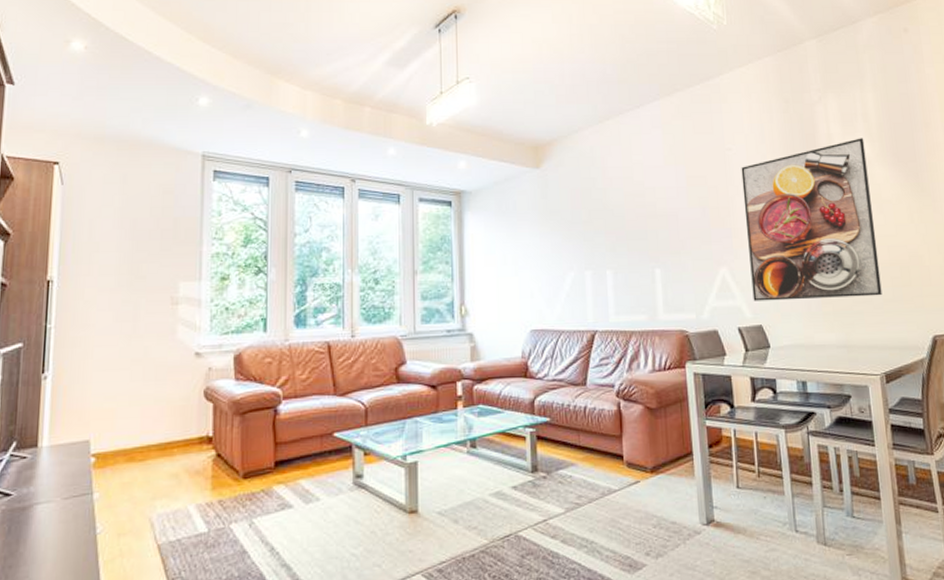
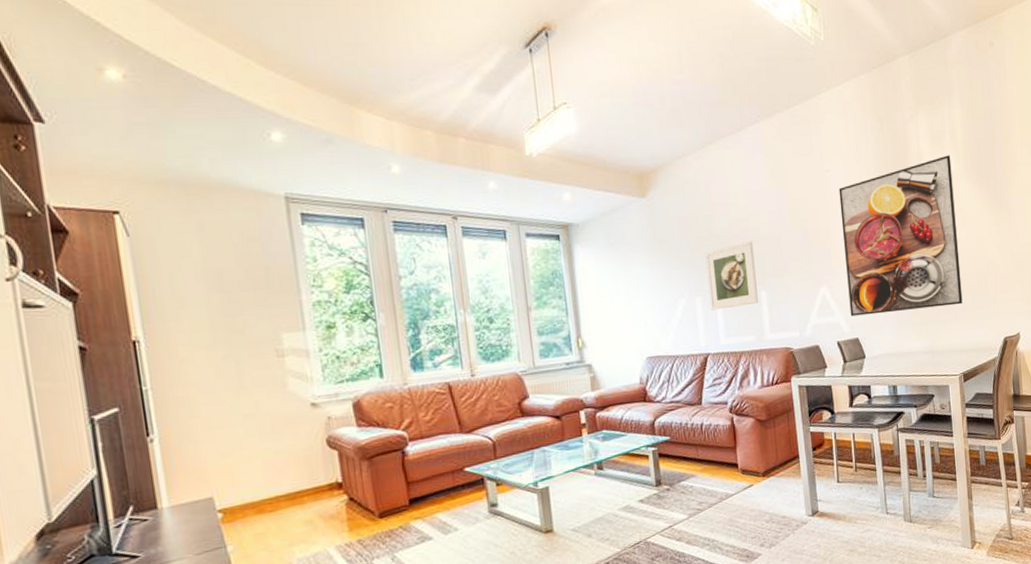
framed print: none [597,216,652,285] -> present [705,241,758,310]

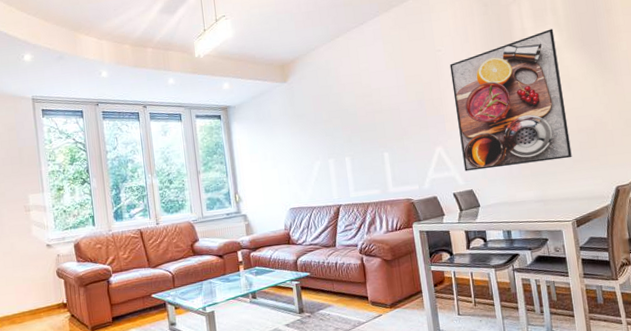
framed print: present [705,241,758,310] -> none [336,112,382,170]

